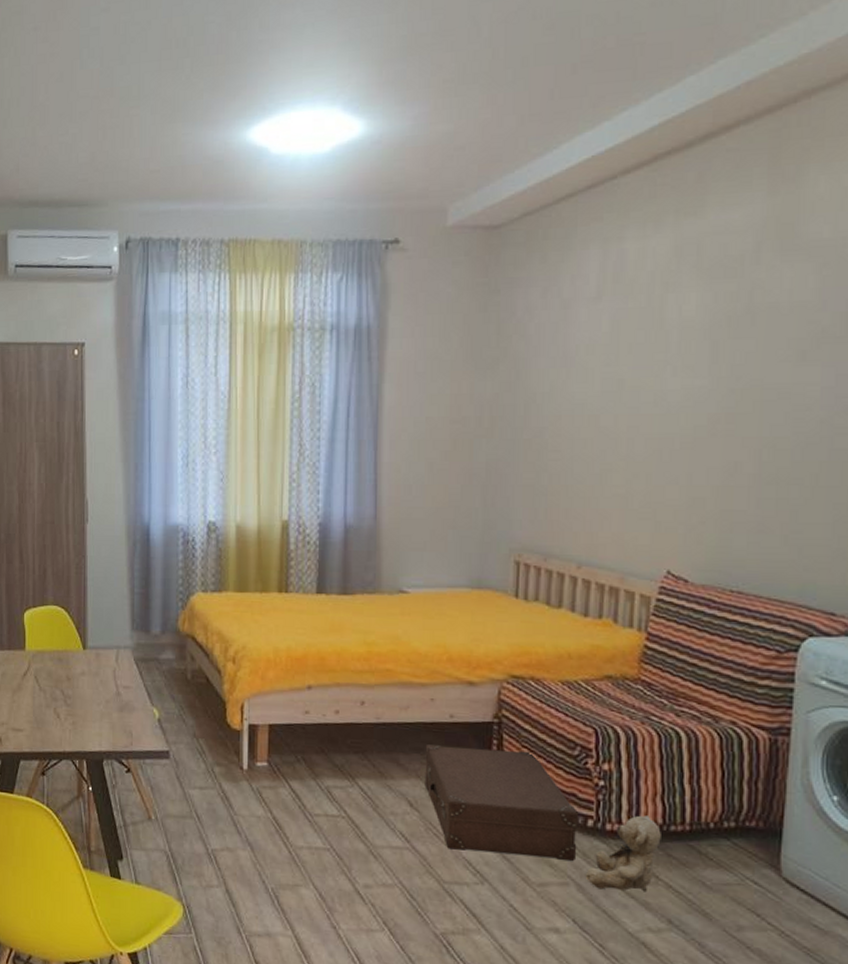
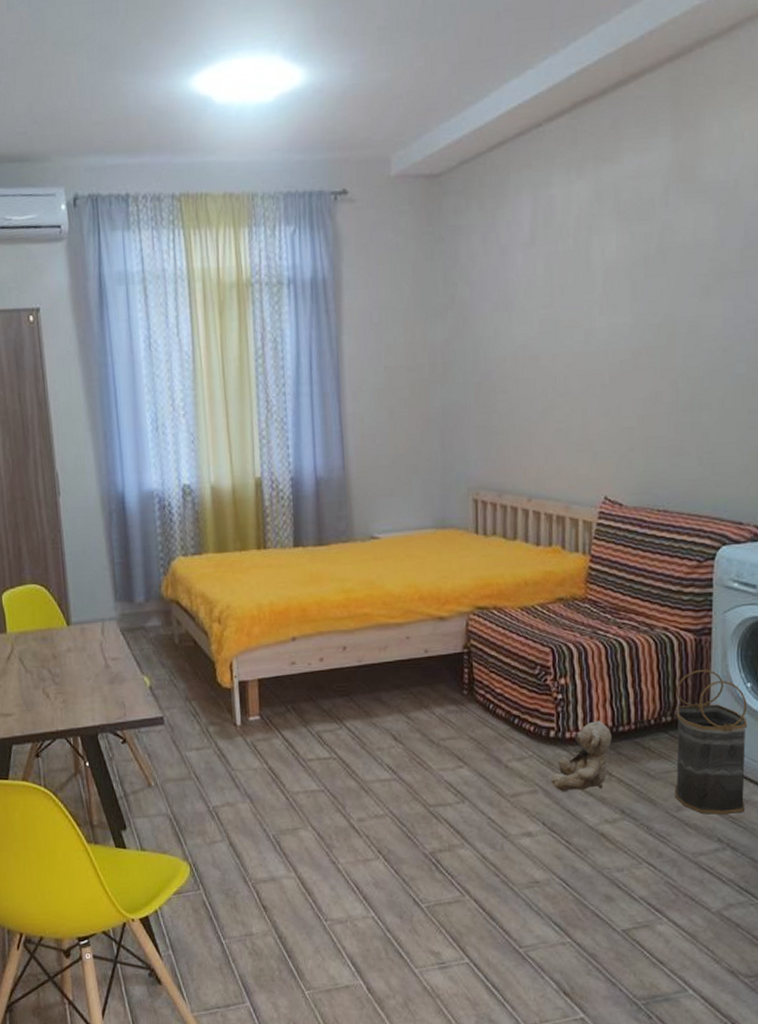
suitcase: present [425,744,579,861] -> none [404,675,543,775]
basket: none [735,773,832,945] -> present [674,670,748,815]

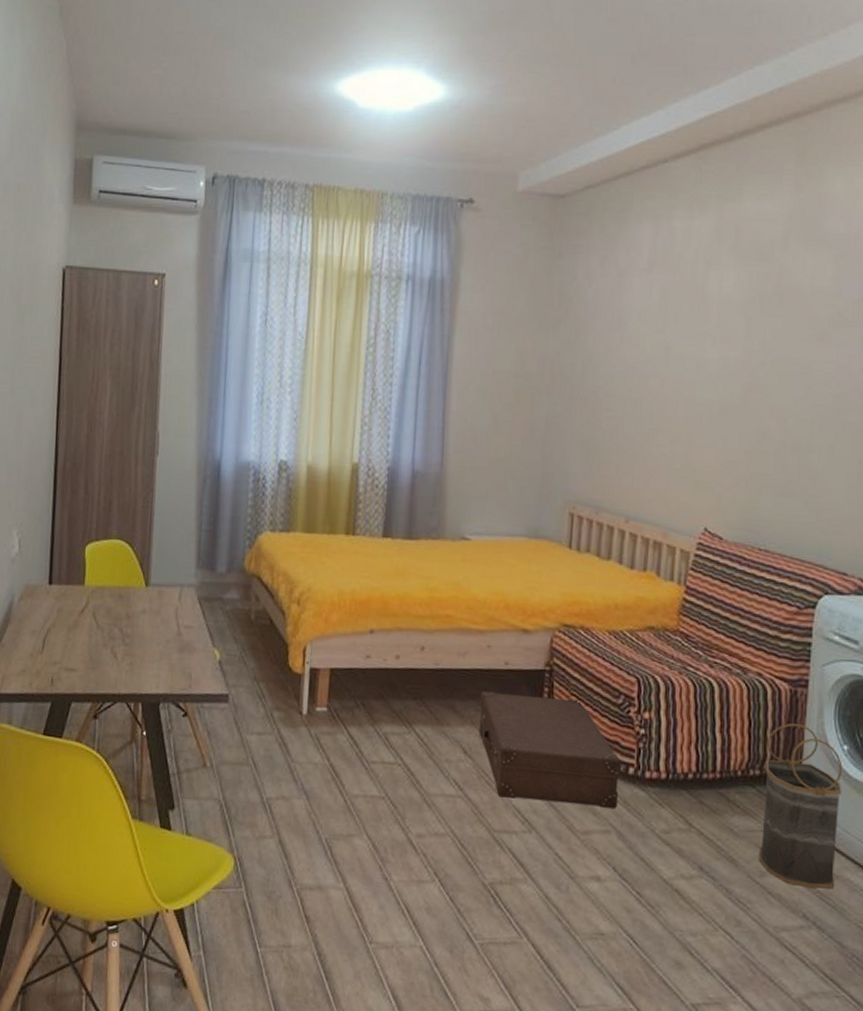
suitcase: none [404,675,543,775] -> present [479,691,622,808]
teddy bear: present [550,721,612,792] -> none [625,763,695,840]

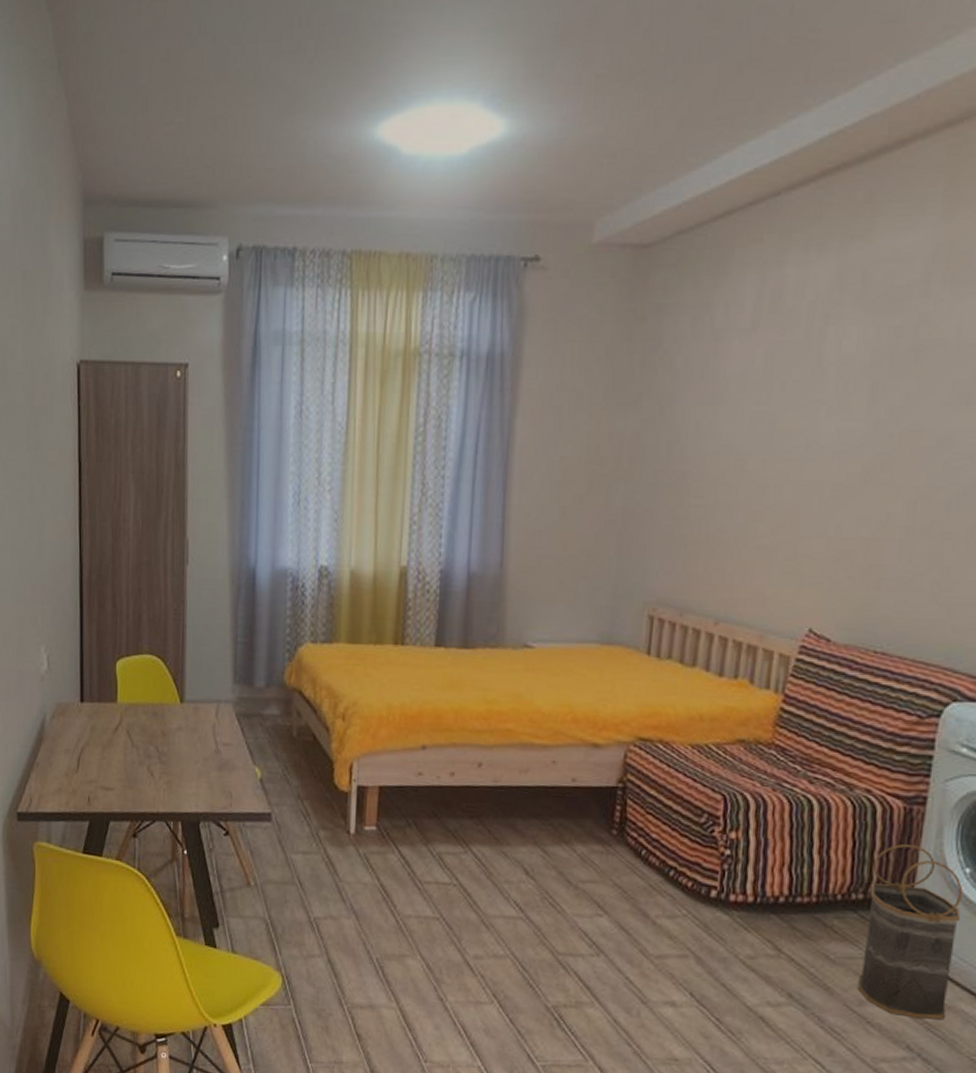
suitcase: present [479,691,622,808] -> none [542,810,703,932]

